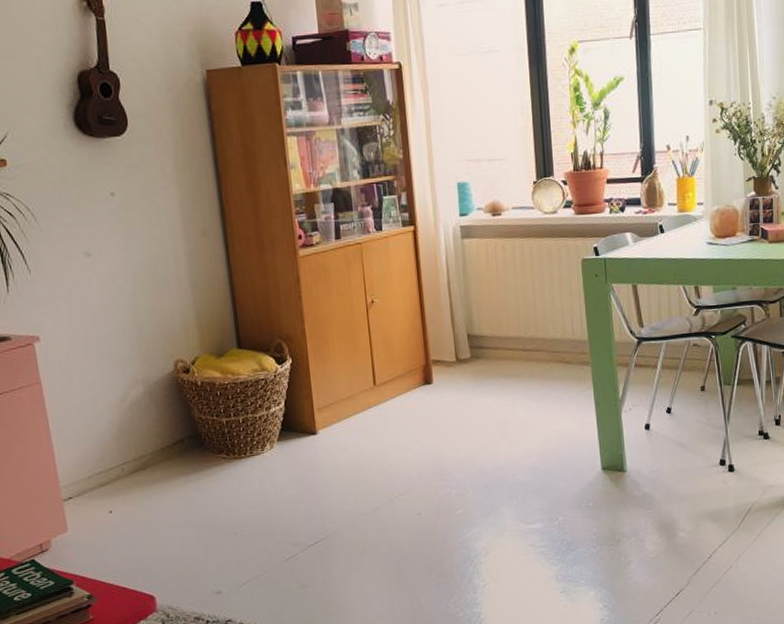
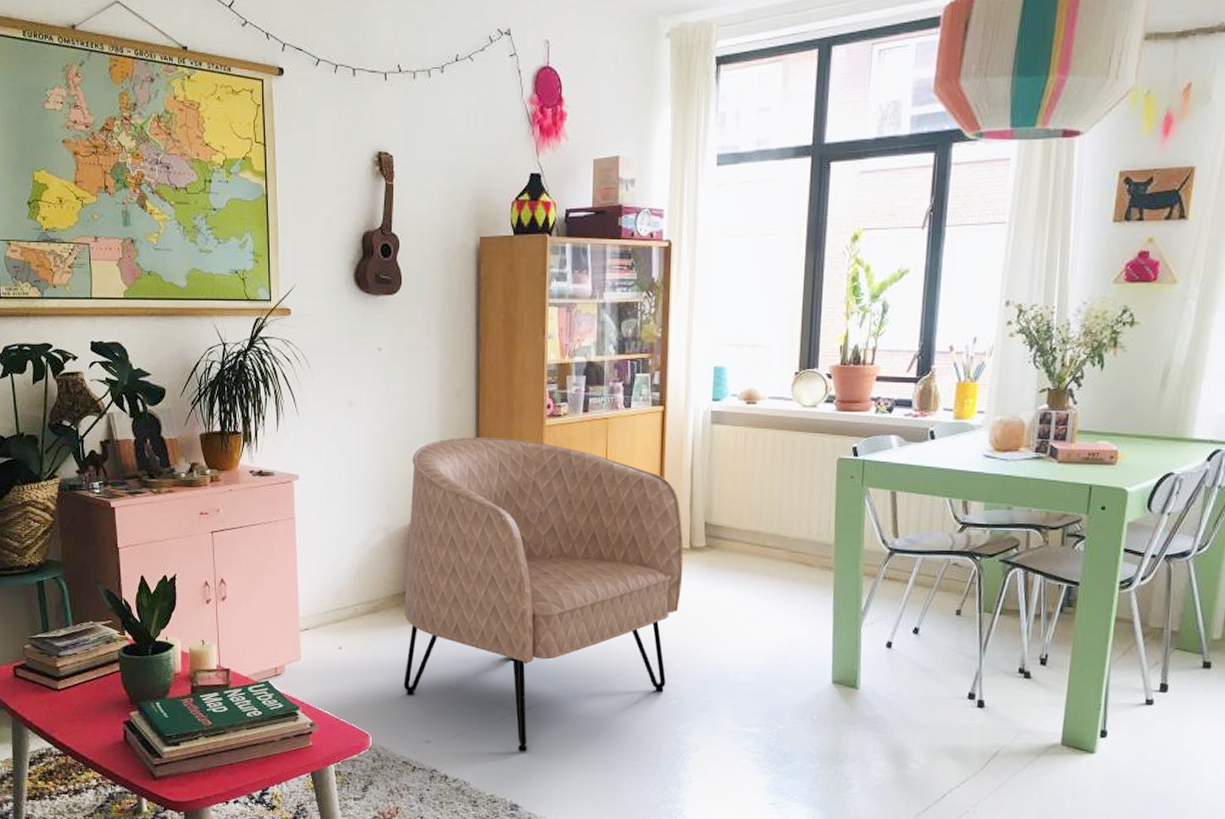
armchair: none [164,273,453,586] -> present [403,437,684,752]

